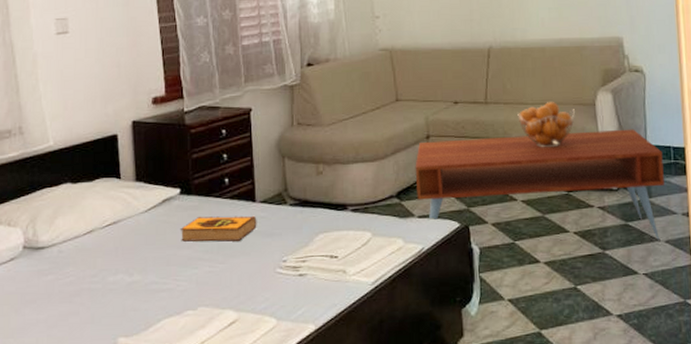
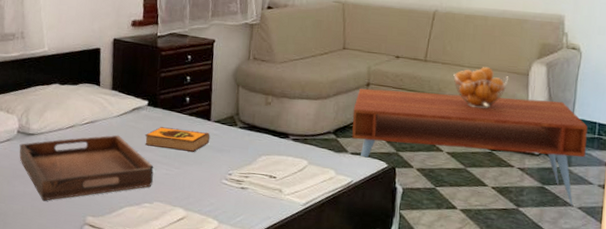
serving tray: none [27,234,195,327] -> present [19,135,154,201]

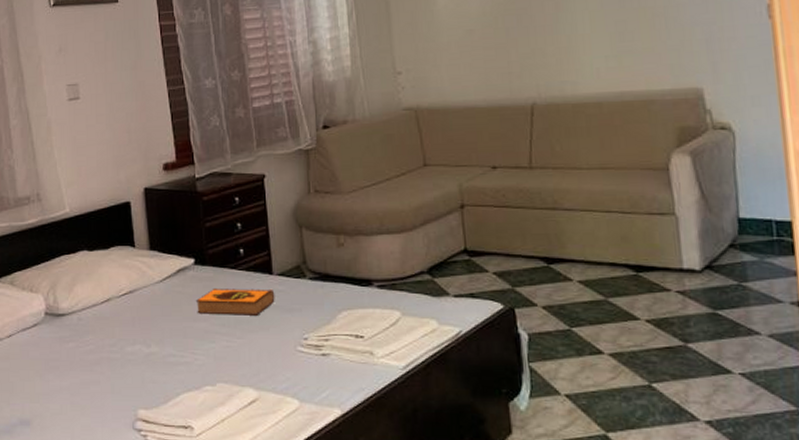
serving tray: present [19,135,154,201] -> none [49,304,213,395]
coffee table: present [352,88,588,208] -> none [448,198,765,336]
fruit basket: present [453,67,509,109] -> none [570,166,644,220]

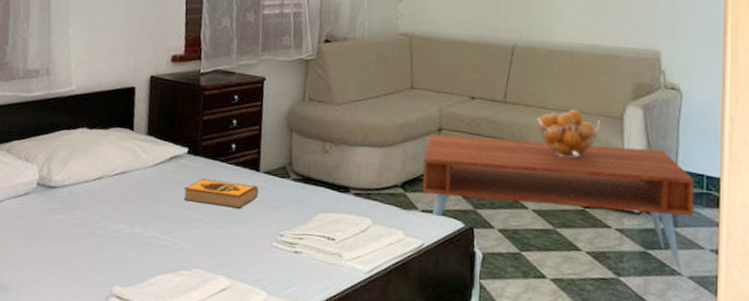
coffee table: none [448,198,765,336] -> present [422,134,694,277]
fruit basket: none [570,166,644,220] -> present [537,110,601,159]

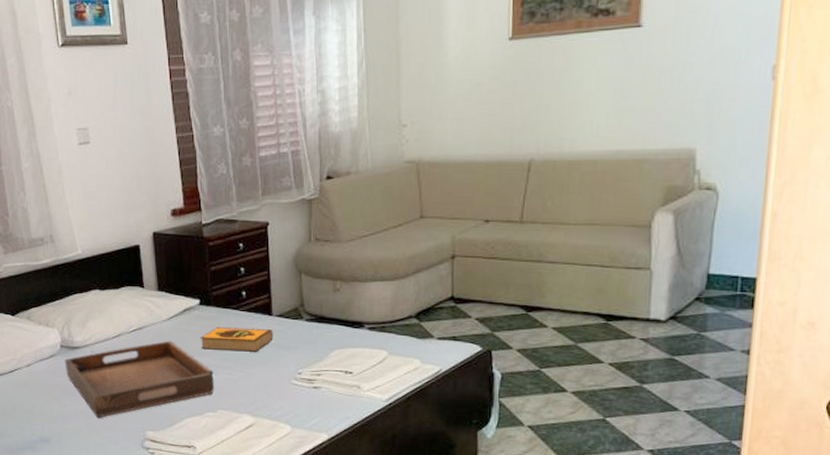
serving tray: none [38,188,193,267] -> present [65,340,215,418]
coffee table: present [422,134,694,277] -> none [437,255,727,380]
fruit basket: present [537,110,601,159] -> none [557,223,627,273]

